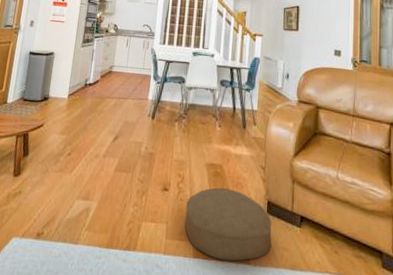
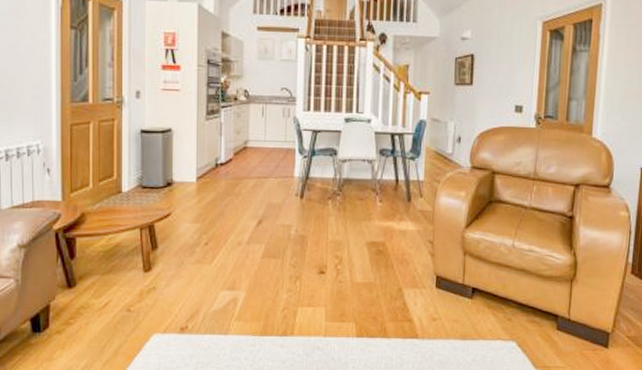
footstool: present [184,187,272,261] -> none [345,266,442,337]

